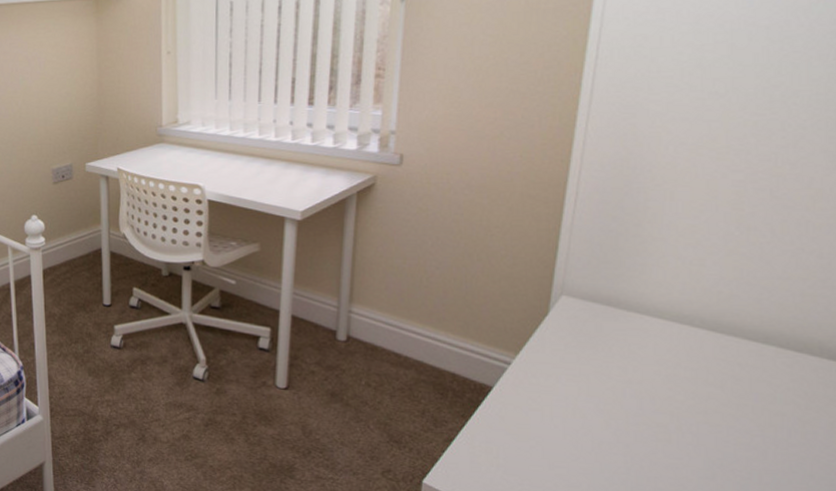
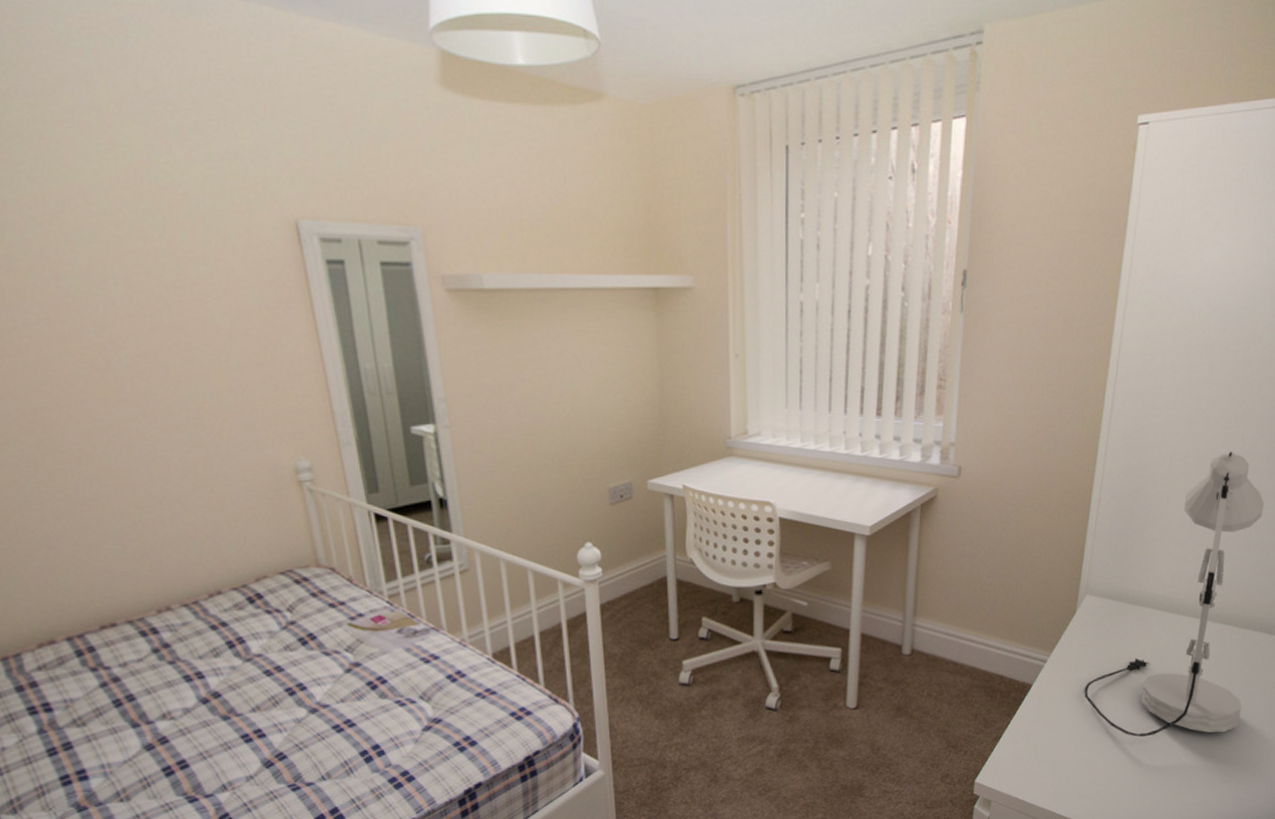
desk lamp: none [561,142,821,473] -> present [1084,452,1265,738]

